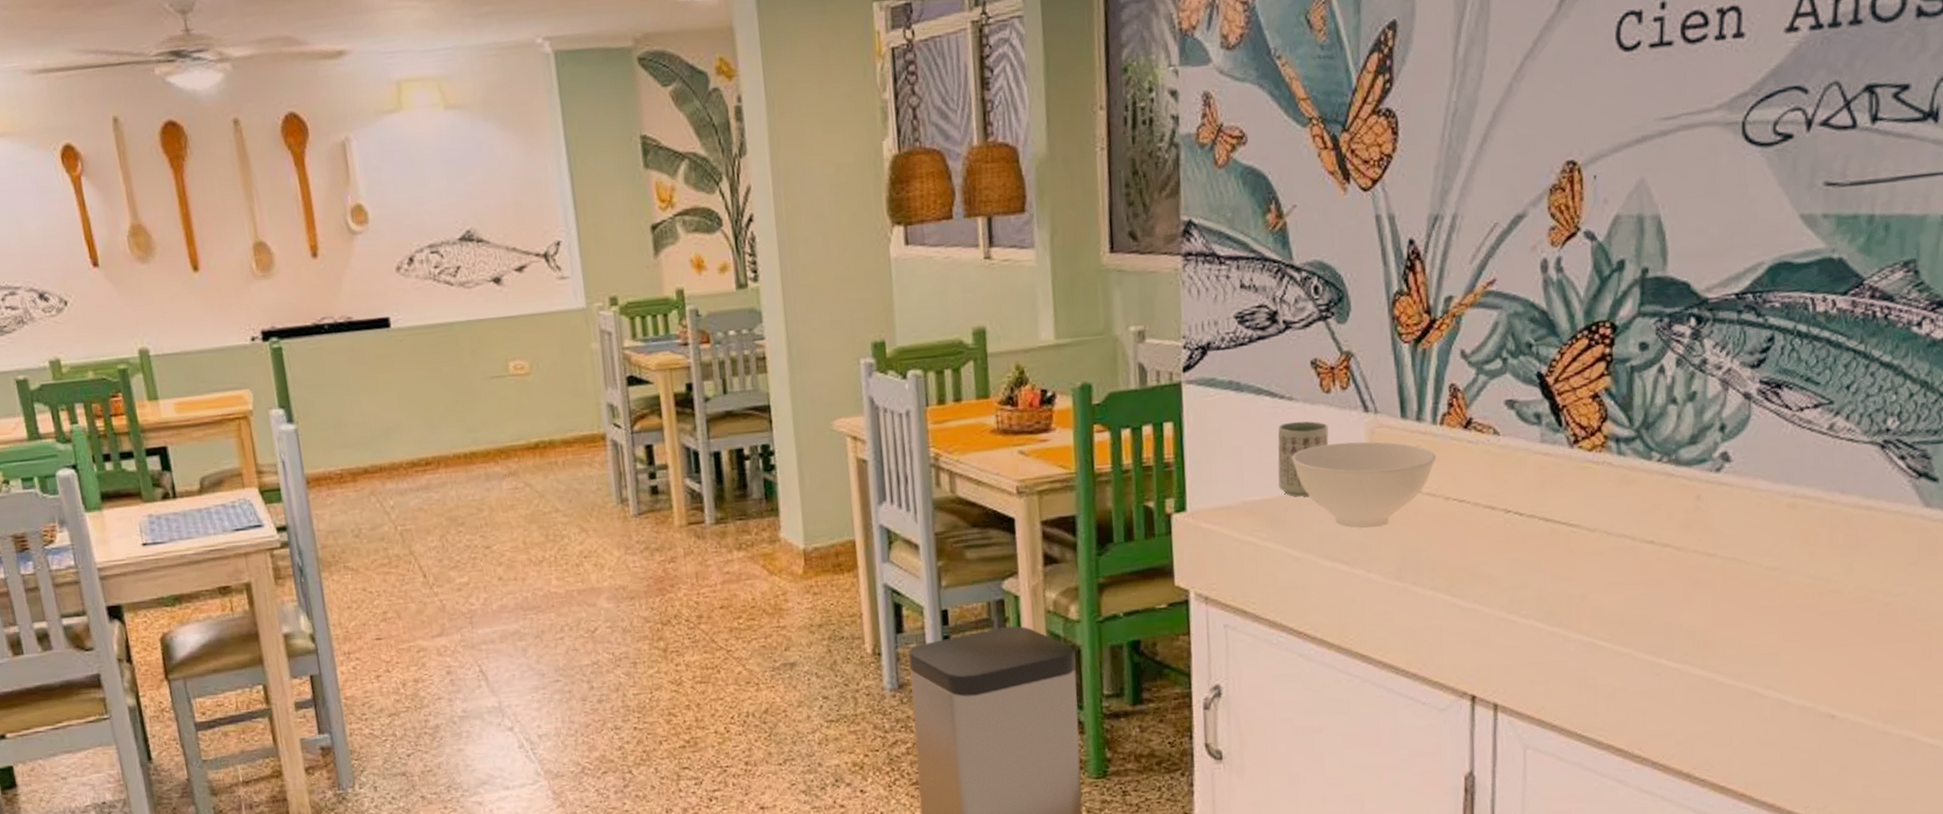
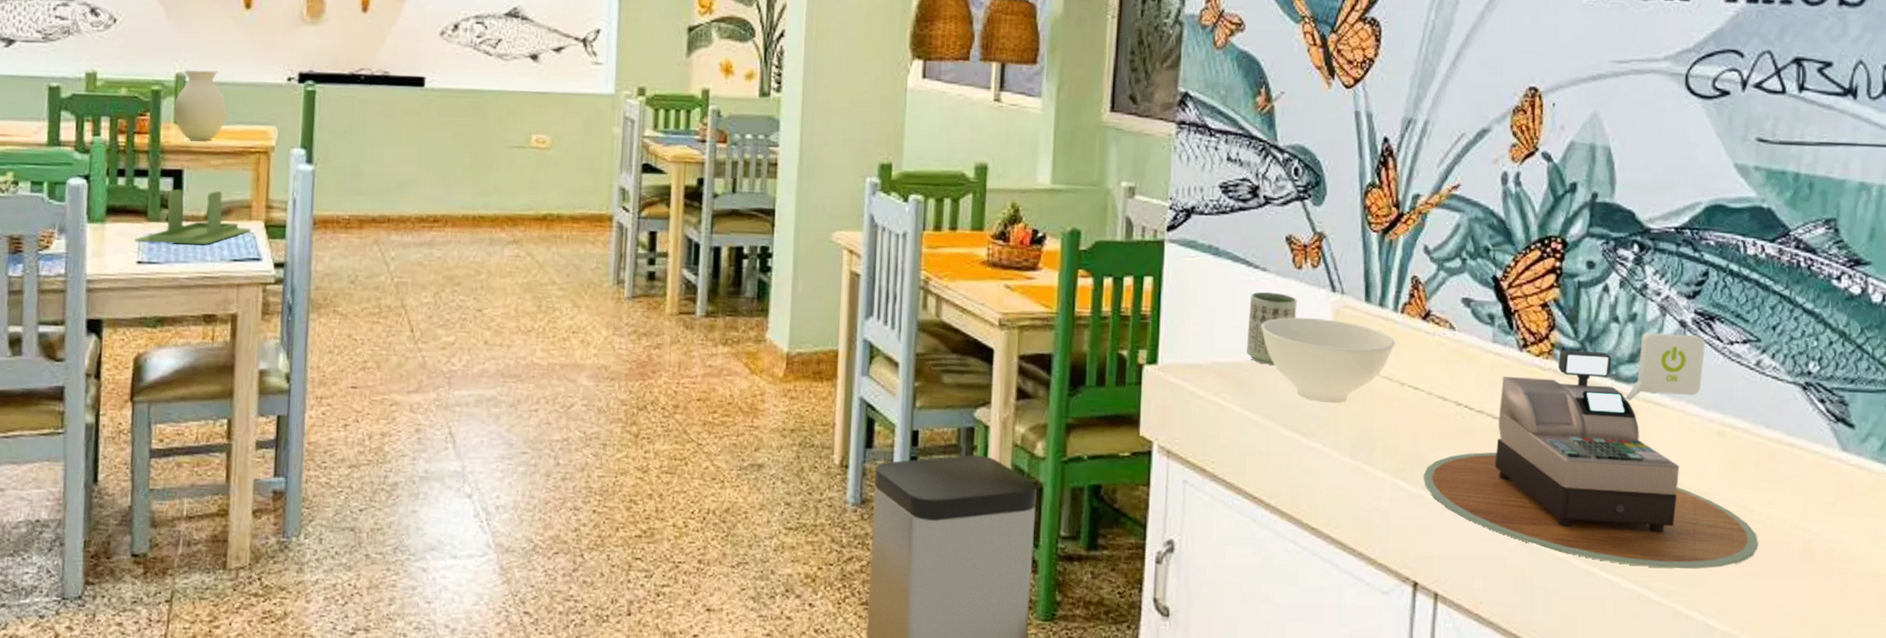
napkin holder: none [135,462,247,524] -> present [135,189,251,245]
vase: none [144,341,198,416] -> present [174,70,227,141]
cash register: none [1474,406,1835,652] -> present [1423,333,1758,569]

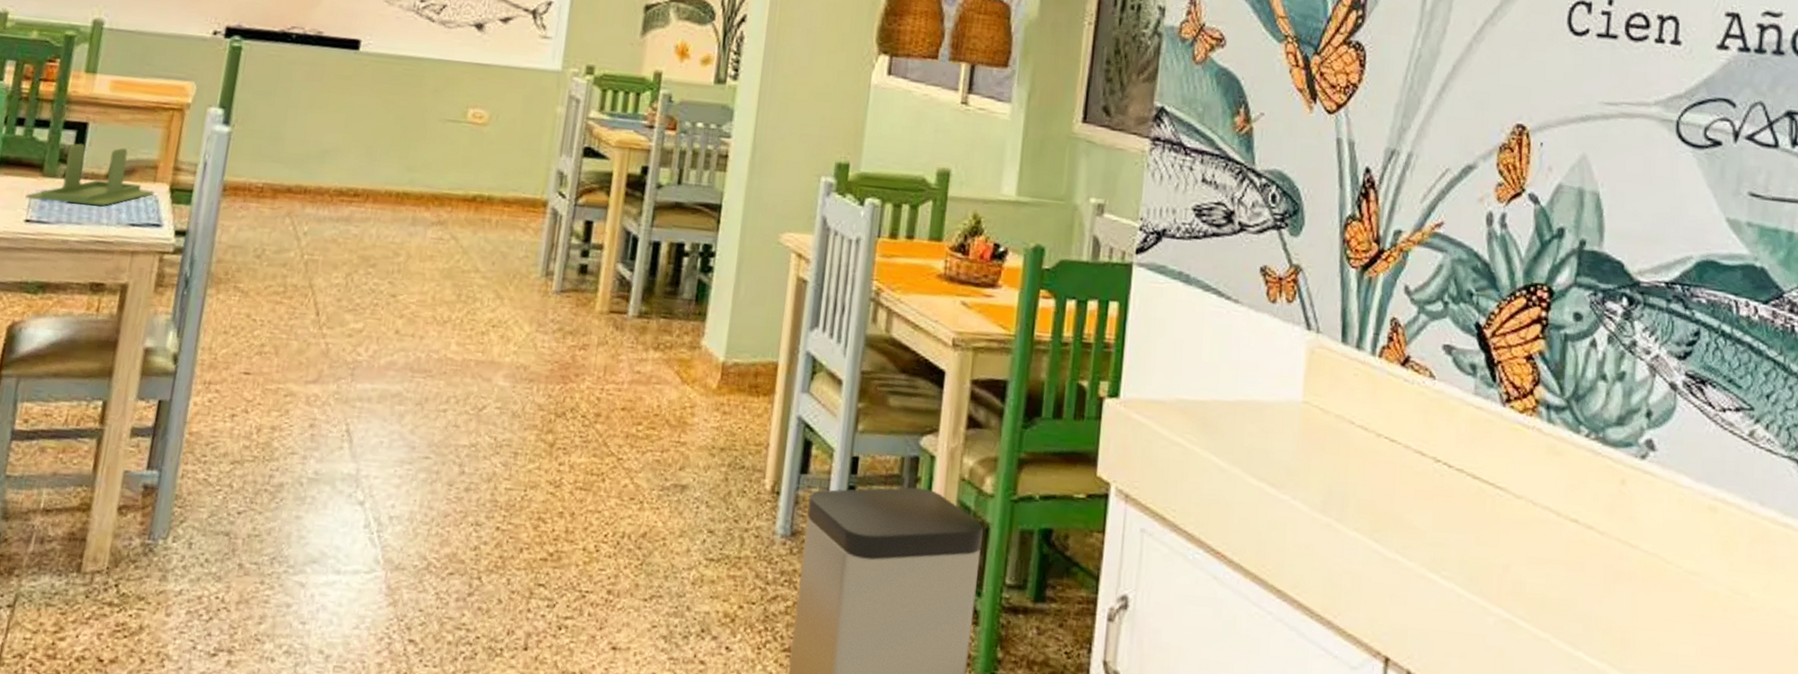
vase: present [174,70,227,141] -> none [86,16,144,93]
cup: present [1247,291,1297,365] -> none [1215,325,1270,406]
bowl: present [1261,317,1395,404] -> none [1231,354,1372,453]
cash register: present [1423,333,1758,569] -> none [1397,394,1752,659]

